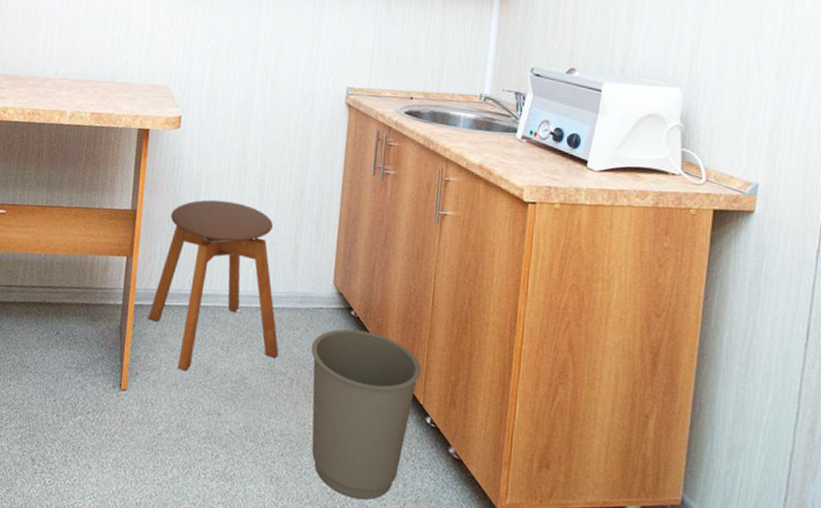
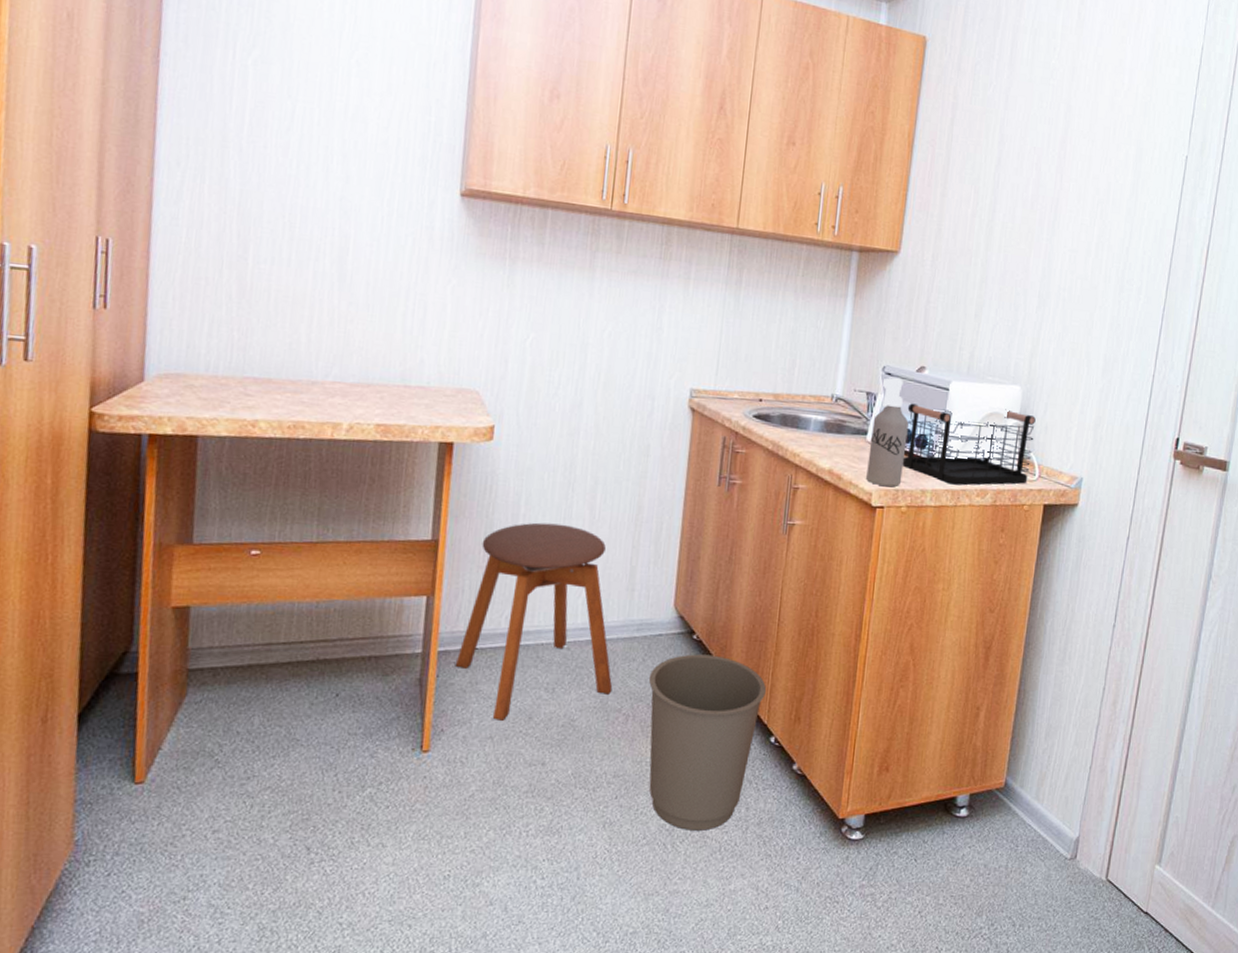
spray bottle: none [517,78,560,184] -> present [866,377,909,487]
dish rack: none [554,103,700,187] -> present [902,403,1036,485]

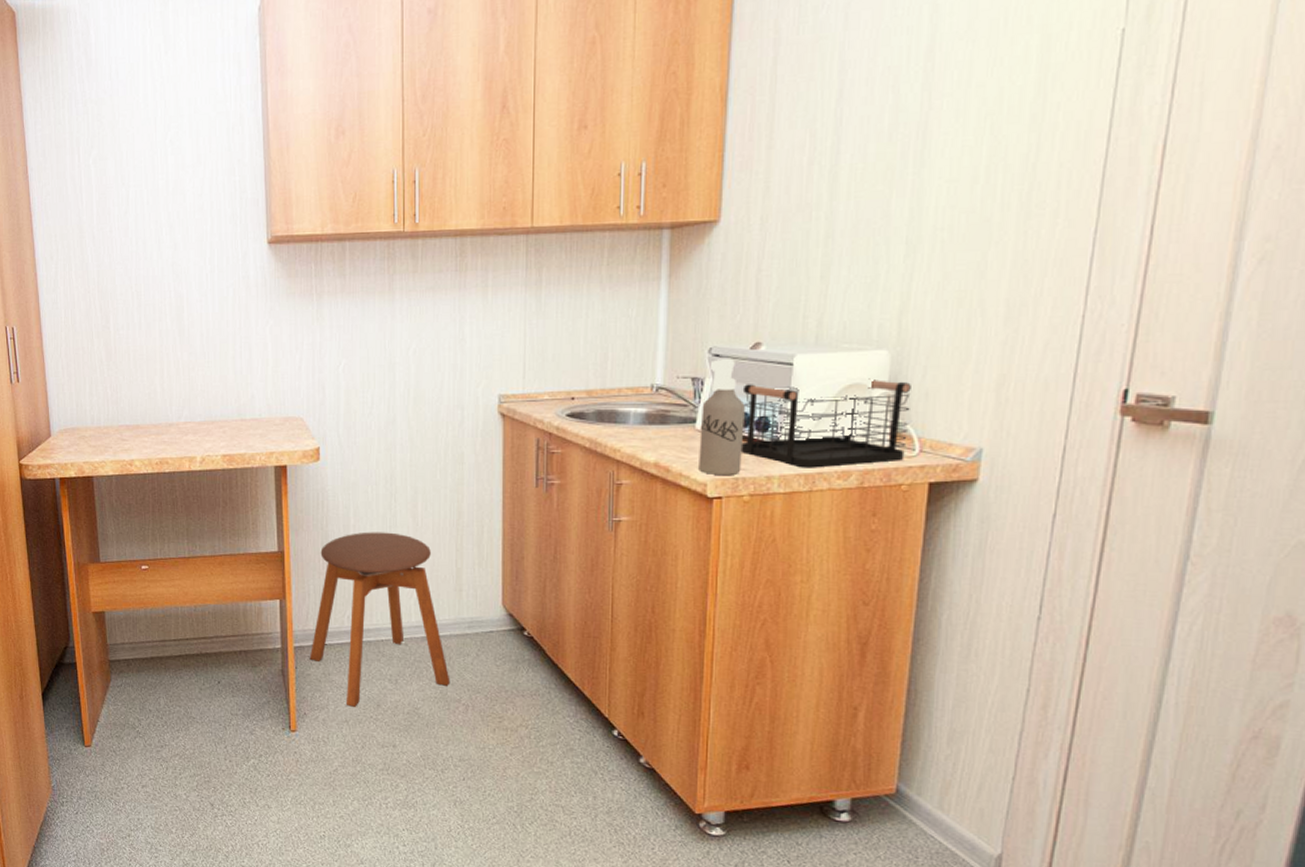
trash can: present [648,654,766,831] -> none [484,649,604,815]

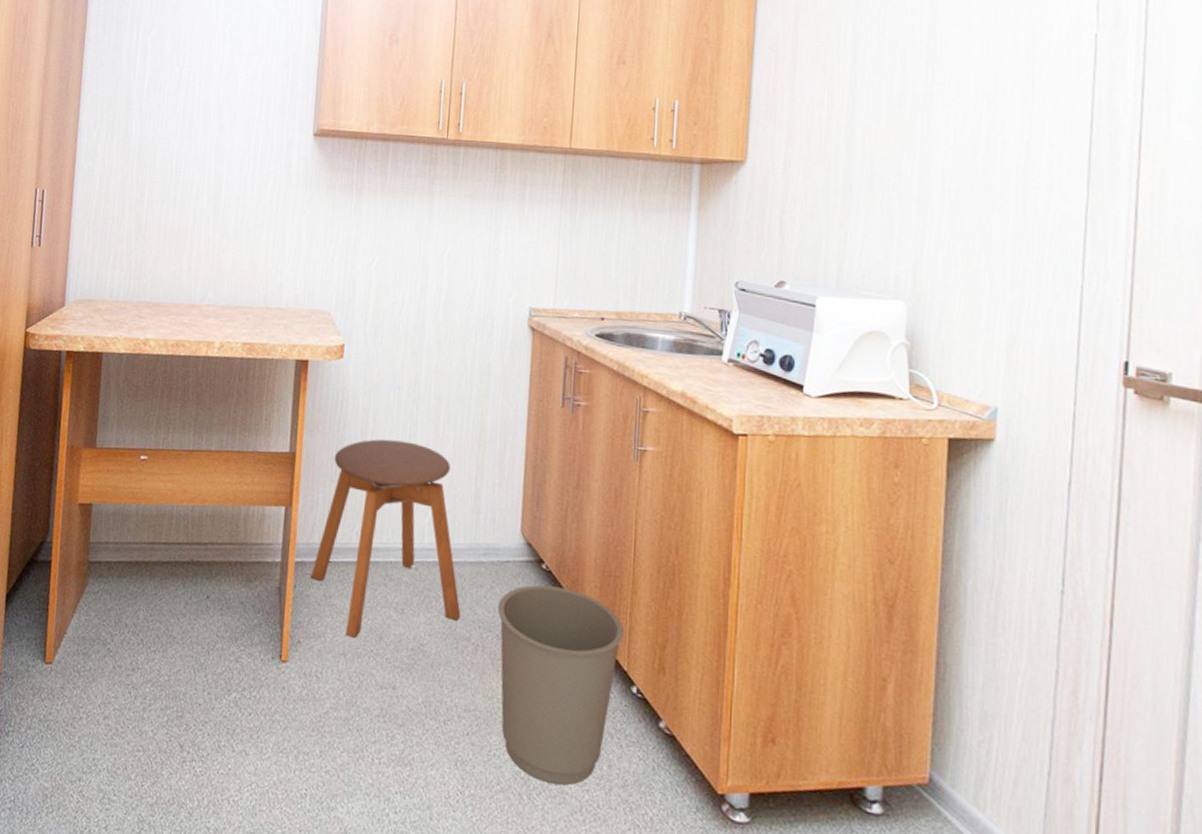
trash can: none [484,649,604,815] -> present [497,584,624,786]
spray bottle: present [699,358,745,476] -> none [725,293,770,413]
dish rack: present [740,380,911,468] -> none [765,321,927,413]

